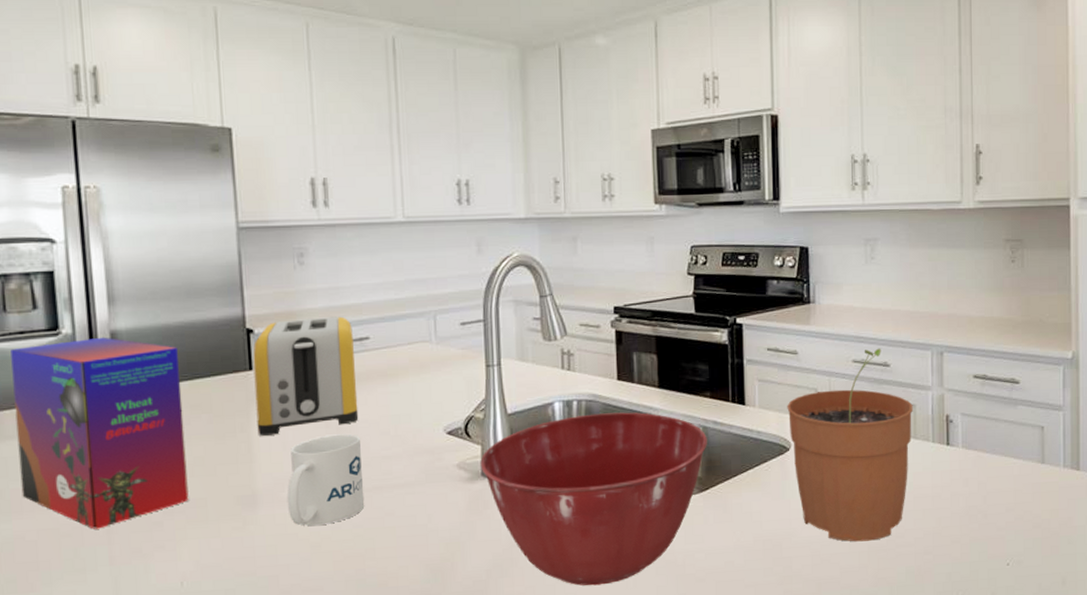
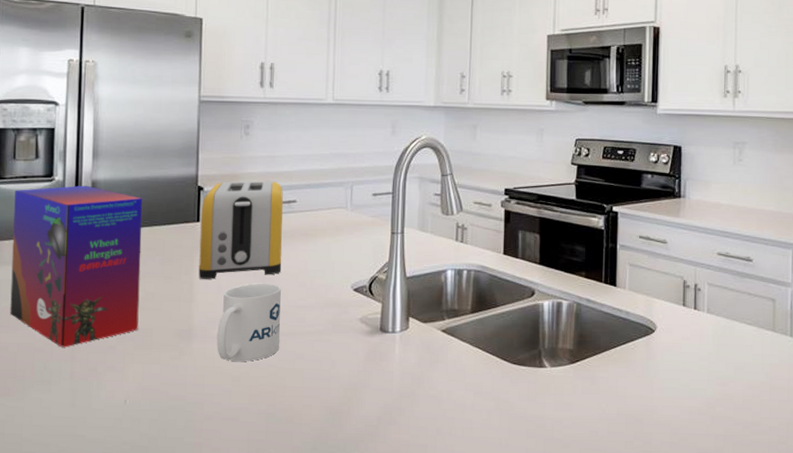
mixing bowl: present [480,412,707,586] -> none [379,283,580,441]
plant pot: present [787,348,913,542] -> none [654,243,773,425]

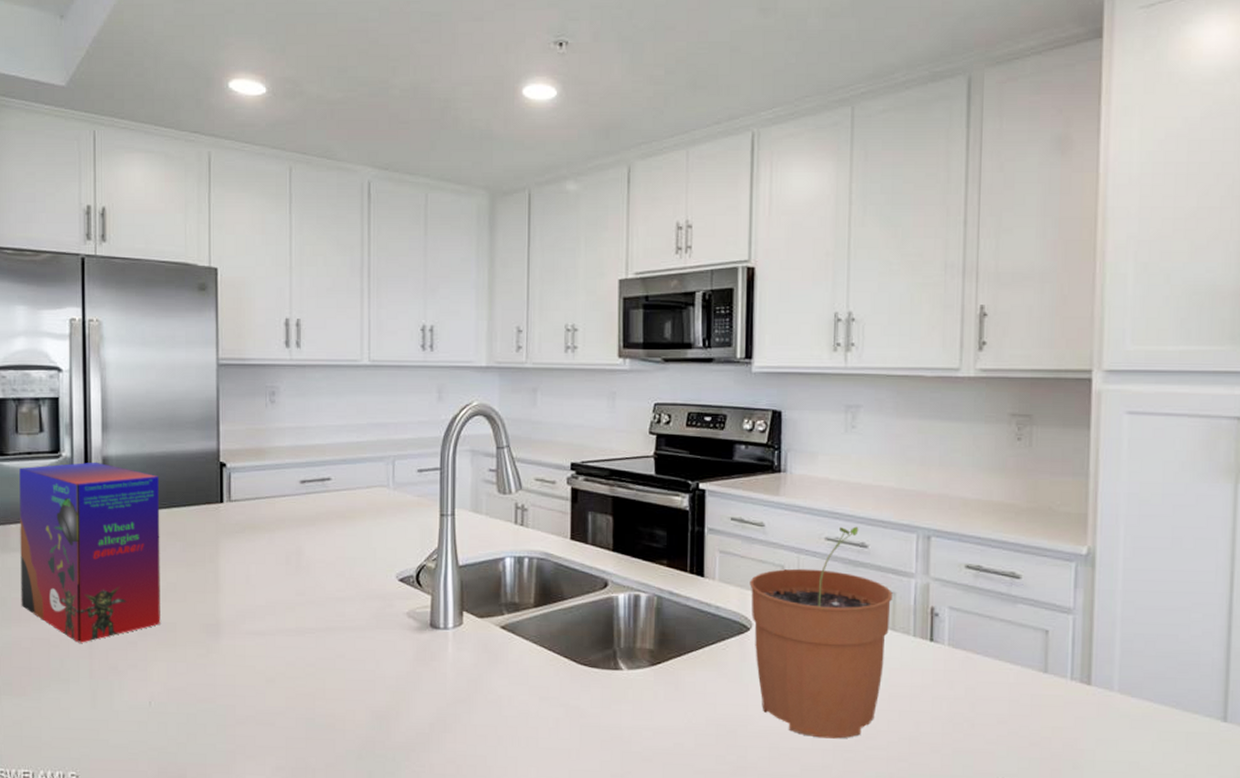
toaster: present [198,181,283,279] -> none [224,456,317,568]
mug: present [216,283,282,362] -> none [247,572,318,661]
plant pot: none [654,243,773,425] -> present [750,526,893,739]

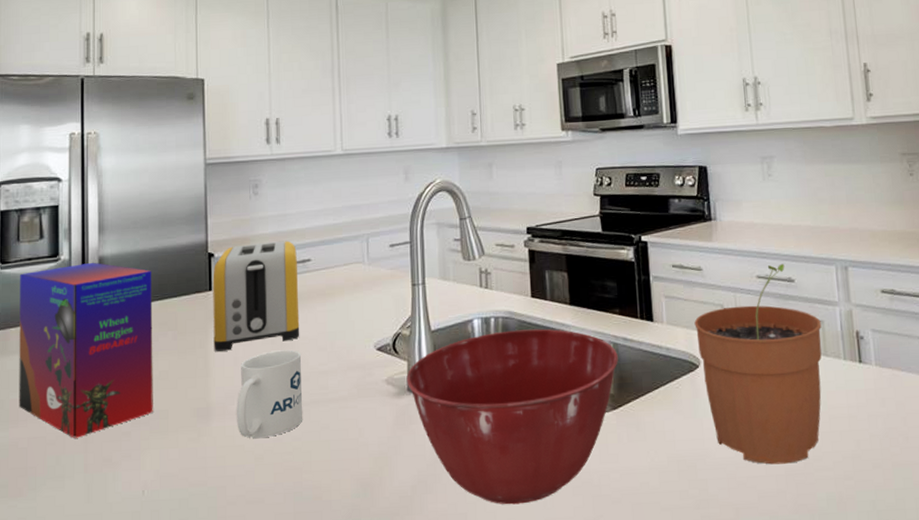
toaster: none [224,456,317,568] -> present [213,241,300,352]
mug: none [247,572,318,661] -> present [236,350,303,439]
mixing bowl: none [429,573,661,753] -> present [406,329,618,505]

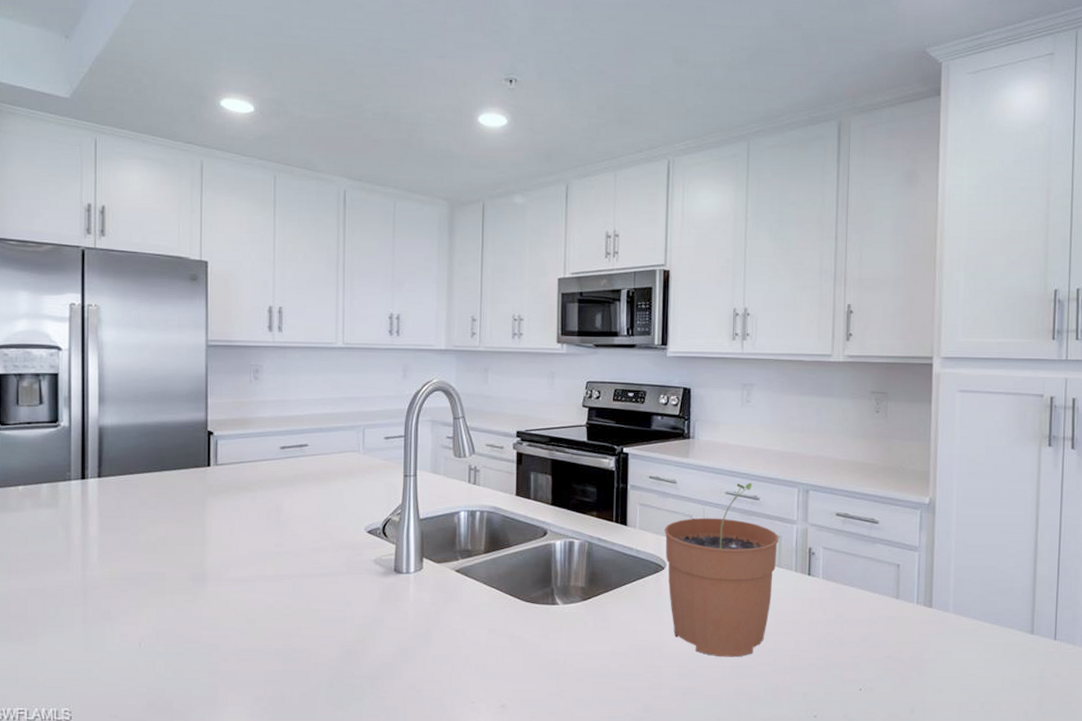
cereal box: present [19,262,153,438] -> none [19,430,152,592]
toaster: present [213,241,300,352] -> none [211,425,295,523]
mug: present [236,350,303,439] -> none [230,526,295,604]
mixing bowl: present [406,329,618,505] -> none [394,524,592,677]

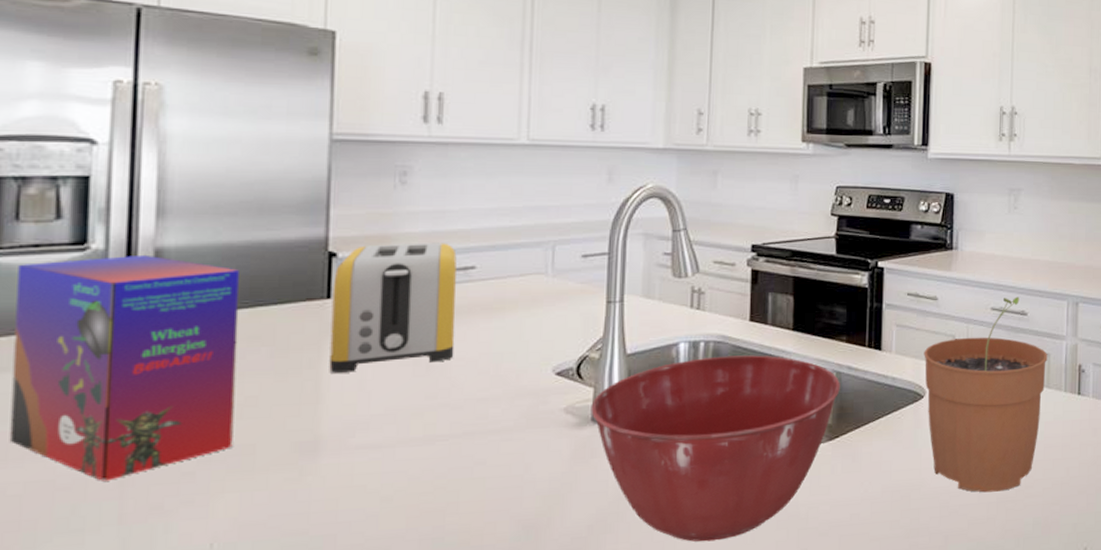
cereal box: none [19,430,152,592] -> present [9,254,241,481]
toaster: none [211,425,295,523] -> present [329,243,457,373]
mixing bowl: none [394,524,592,677] -> present [591,355,840,542]

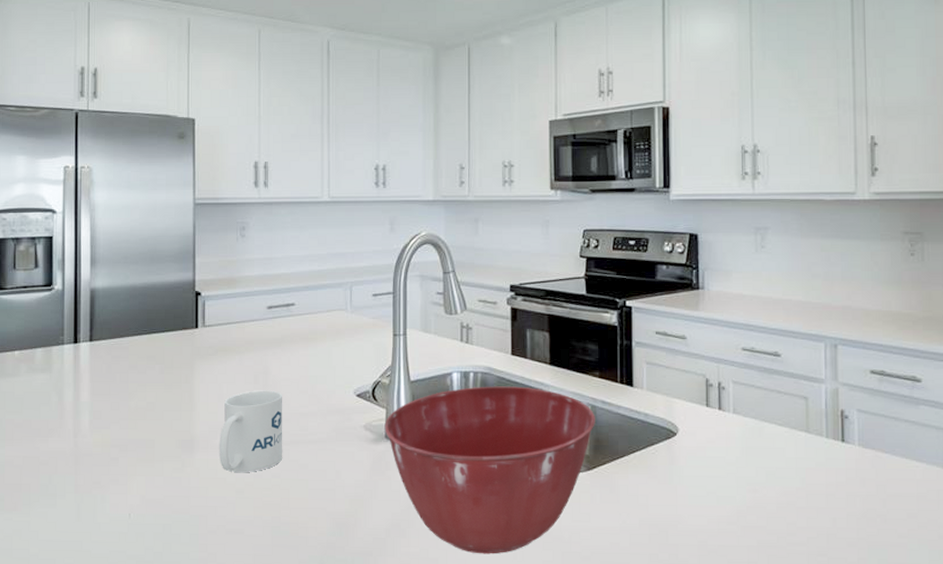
cereal box: present [9,254,241,481] -> none [14,293,141,460]
toaster: present [329,243,457,373] -> none [199,284,282,387]
mug: none [356,372,454,477] -> present [218,390,283,473]
plant pot: present [924,296,1047,493] -> none [675,337,805,536]

